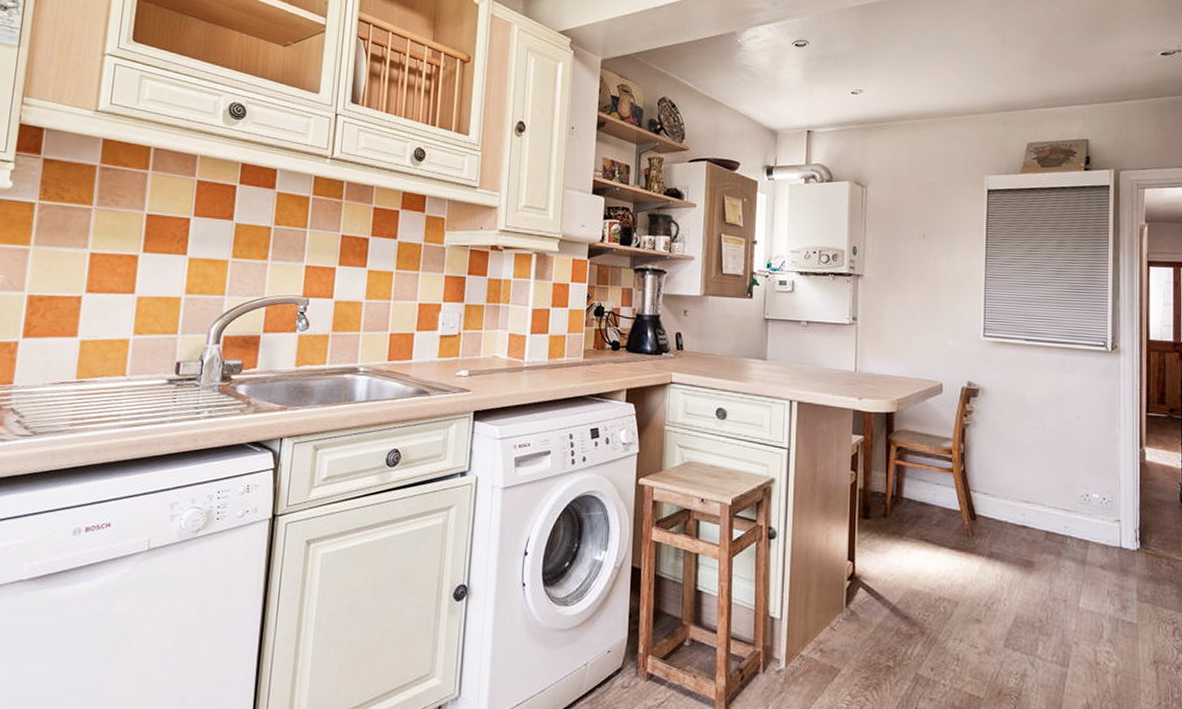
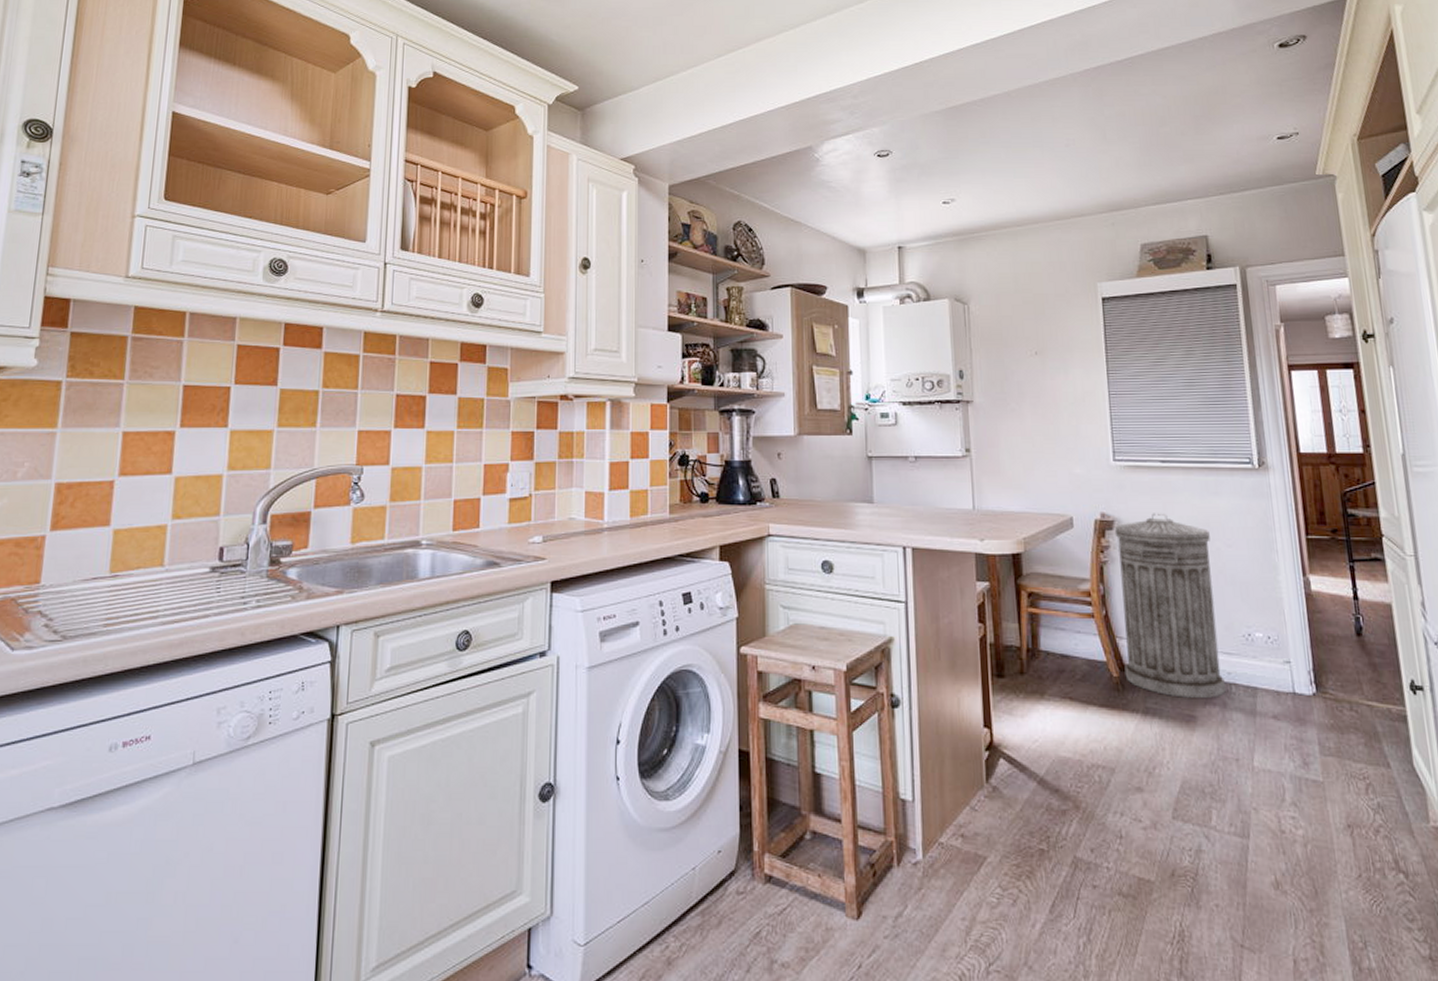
trash can: none [975,384,1062,547] -> present [1114,513,1226,698]

